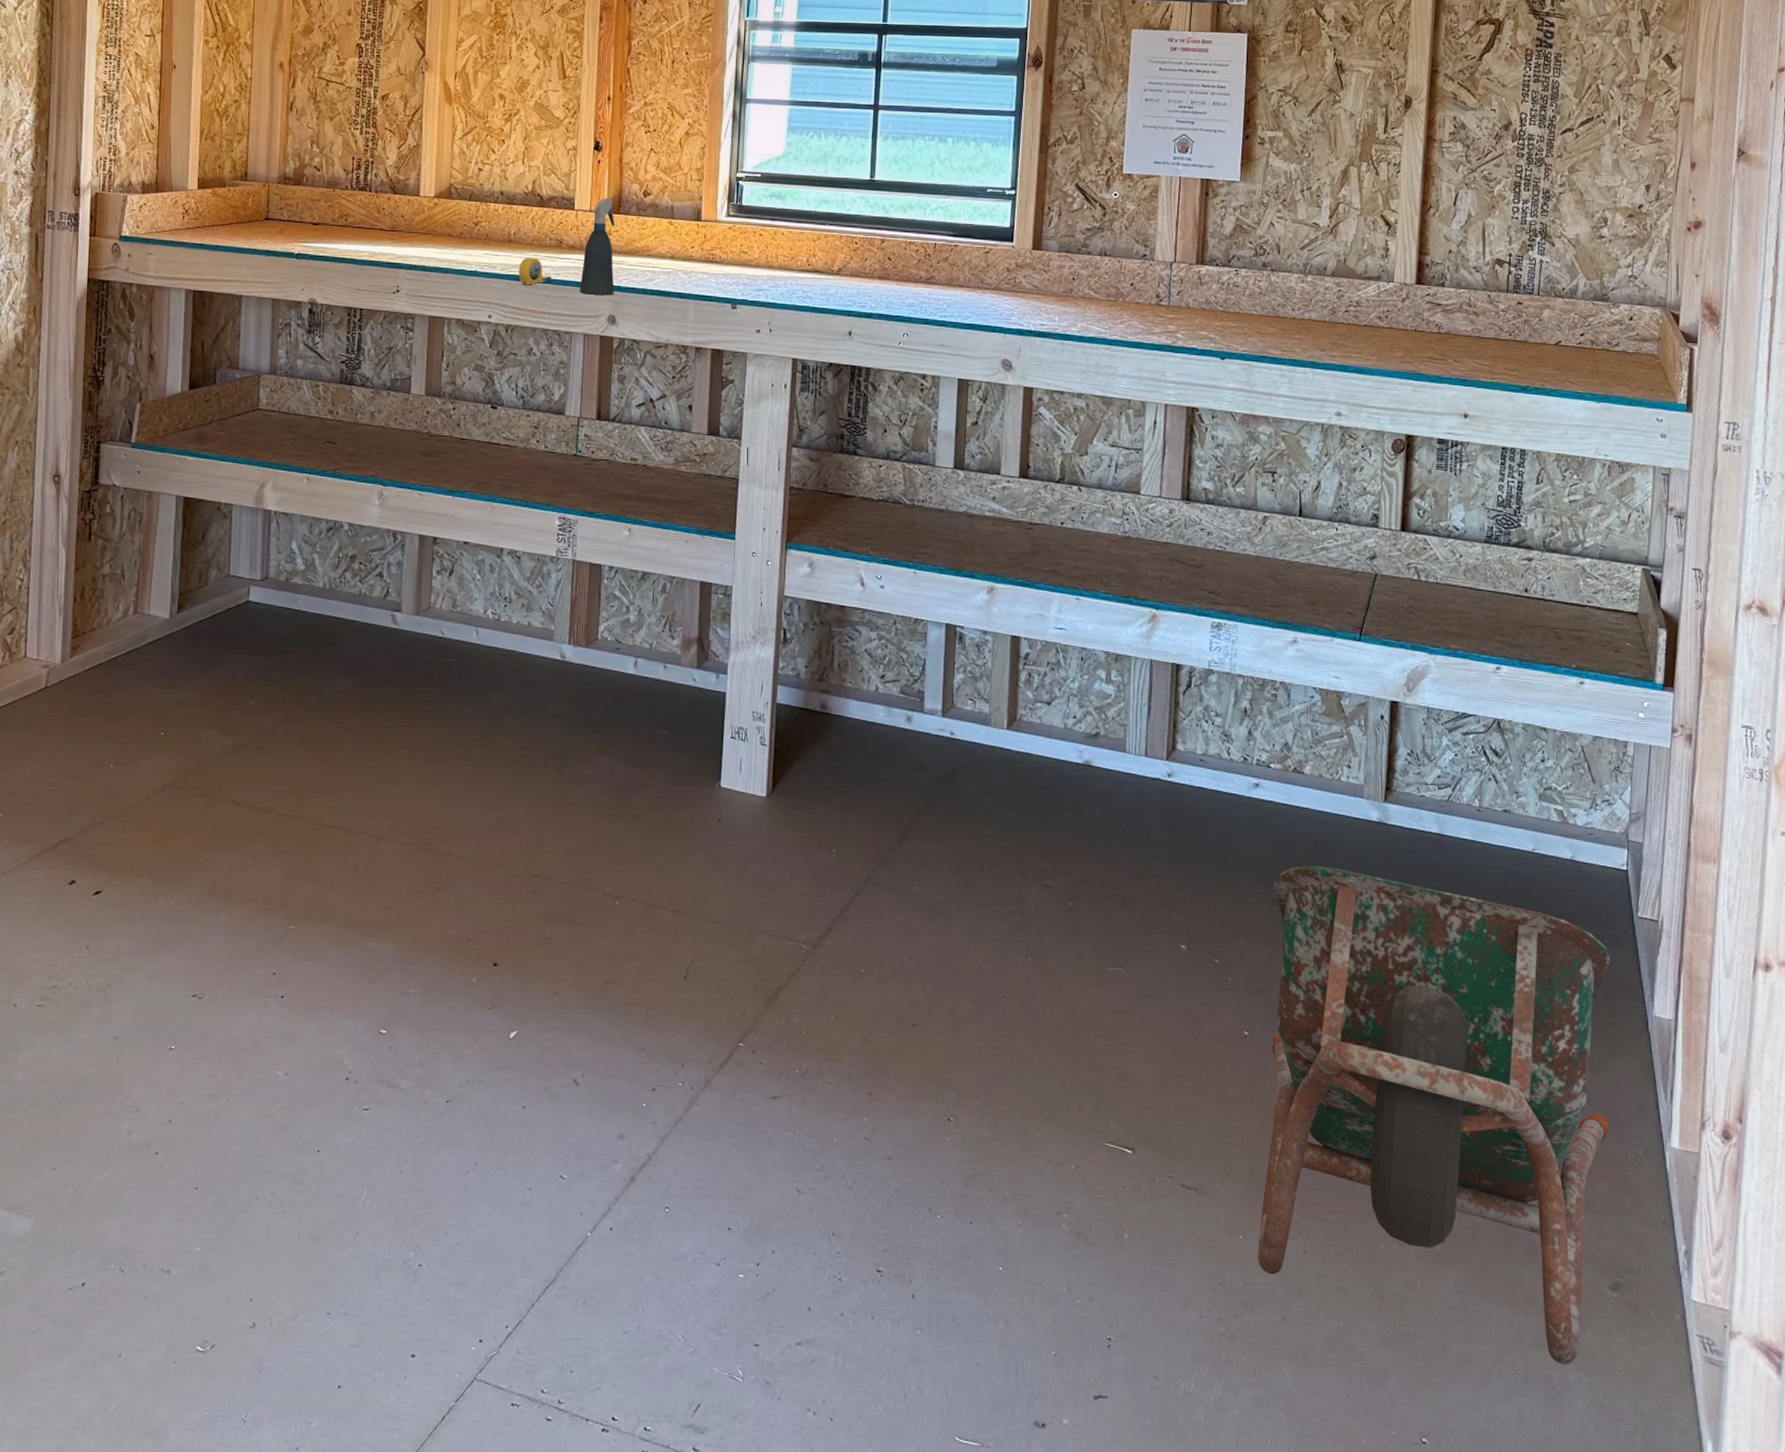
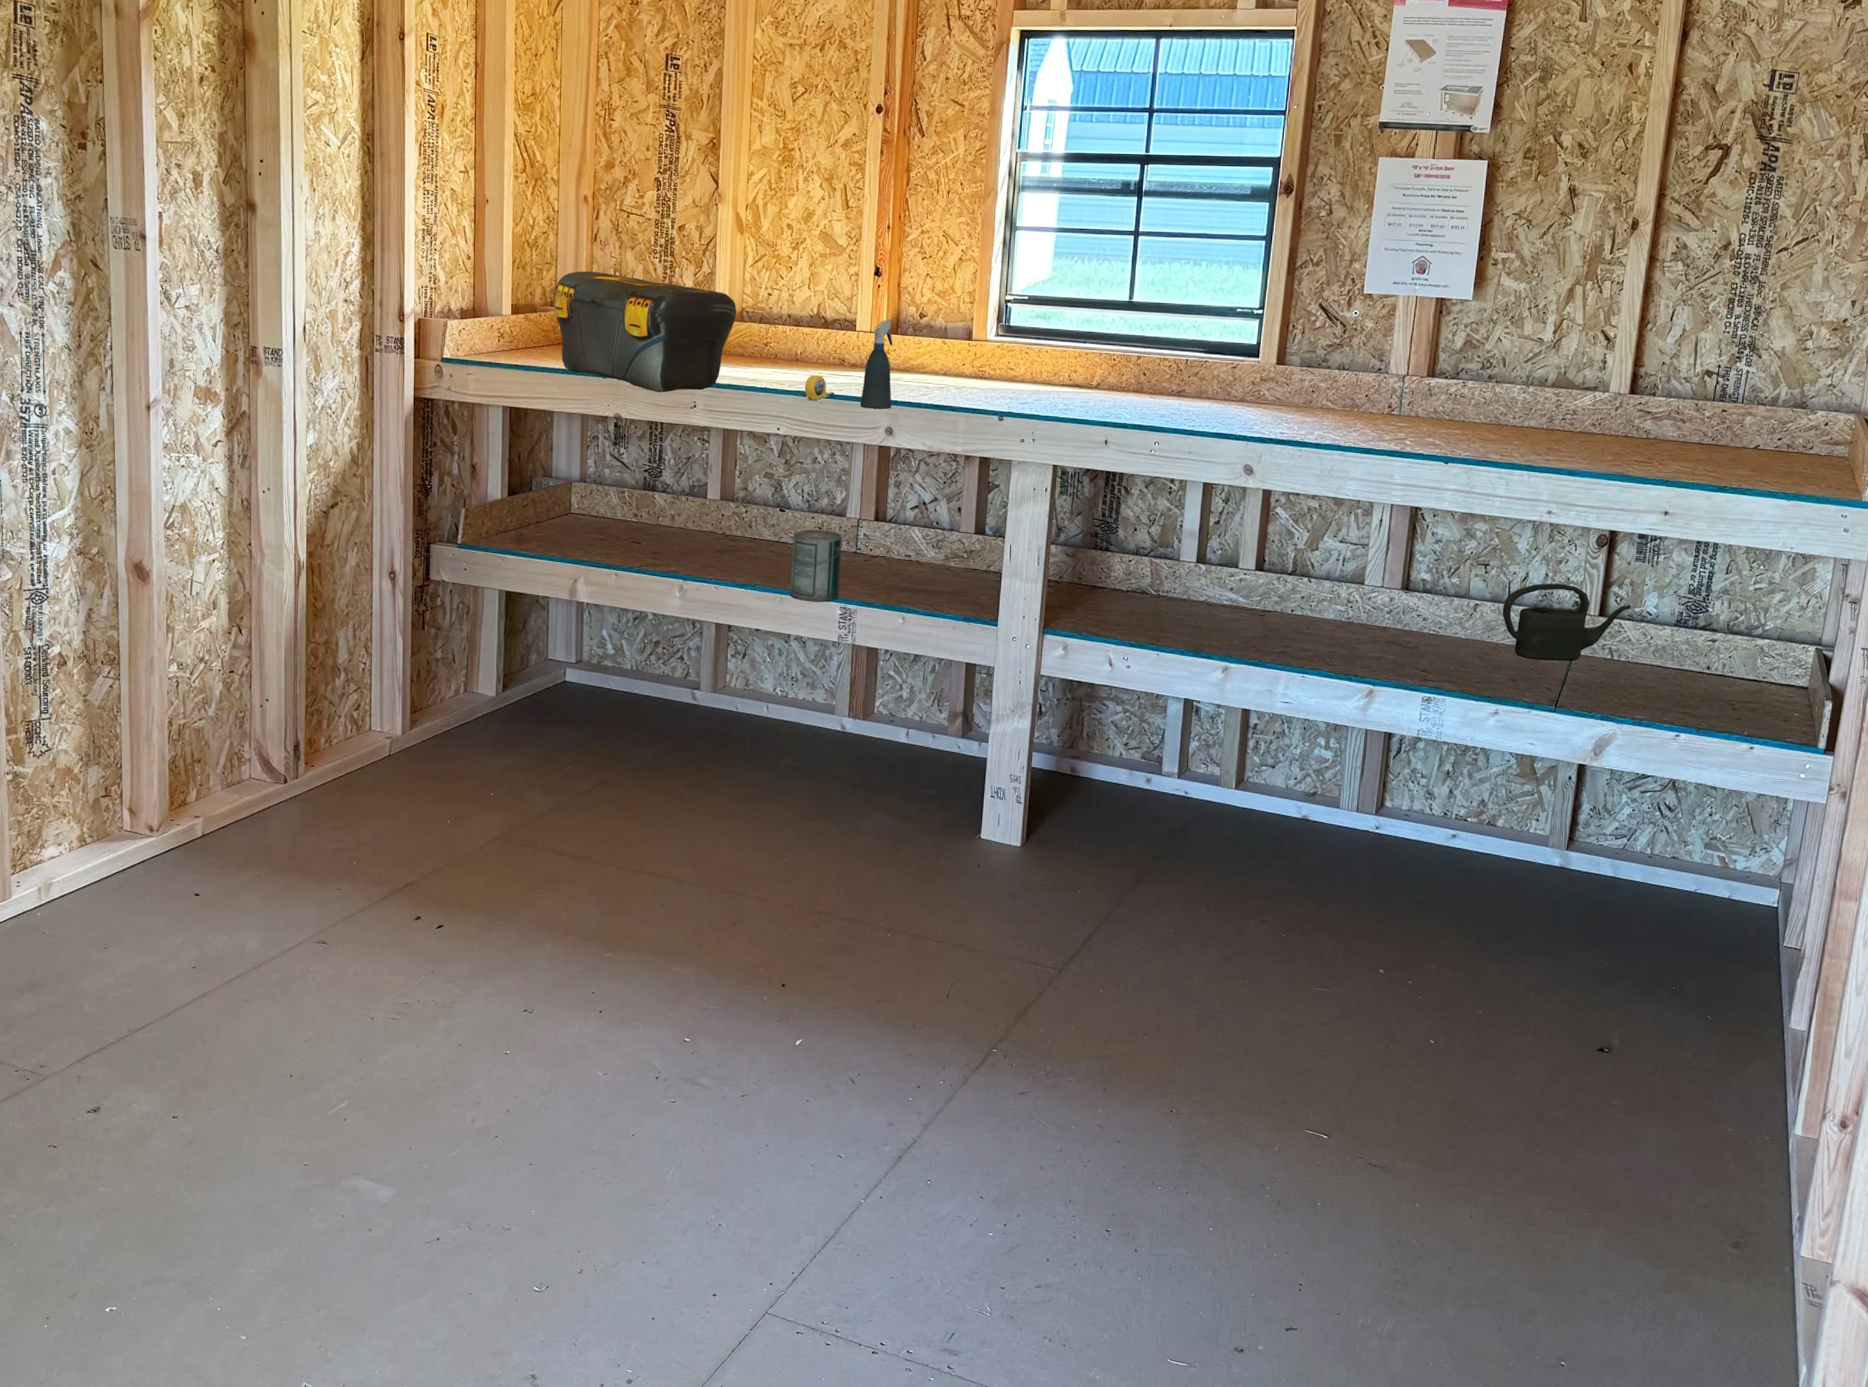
toolbox: none [243,142,445,276] -> present [553,271,737,393]
paint can: none [499,429,560,512] -> present [786,530,842,602]
wheelbarrow: present [1257,865,1610,1365] -> none [1430,903,1756,1306]
watering can: none [1294,493,1435,582] -> present [1502,583,1631,661]

